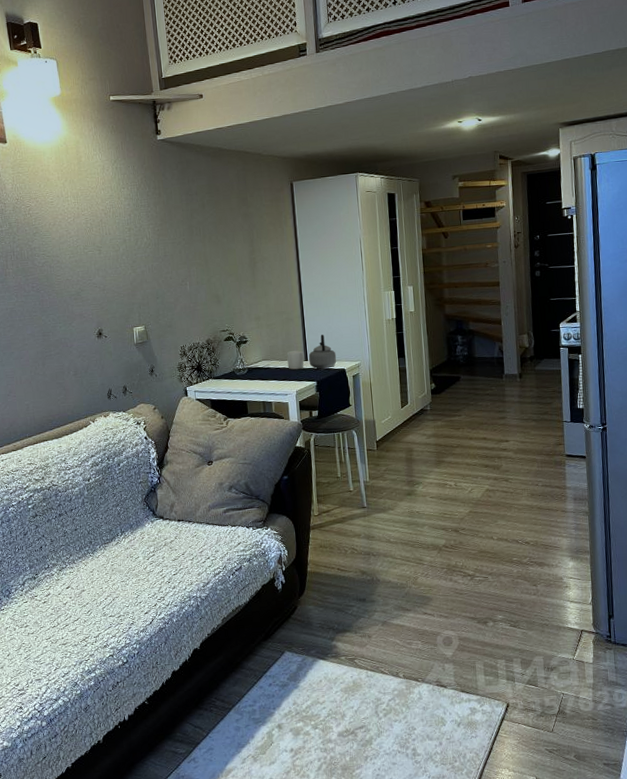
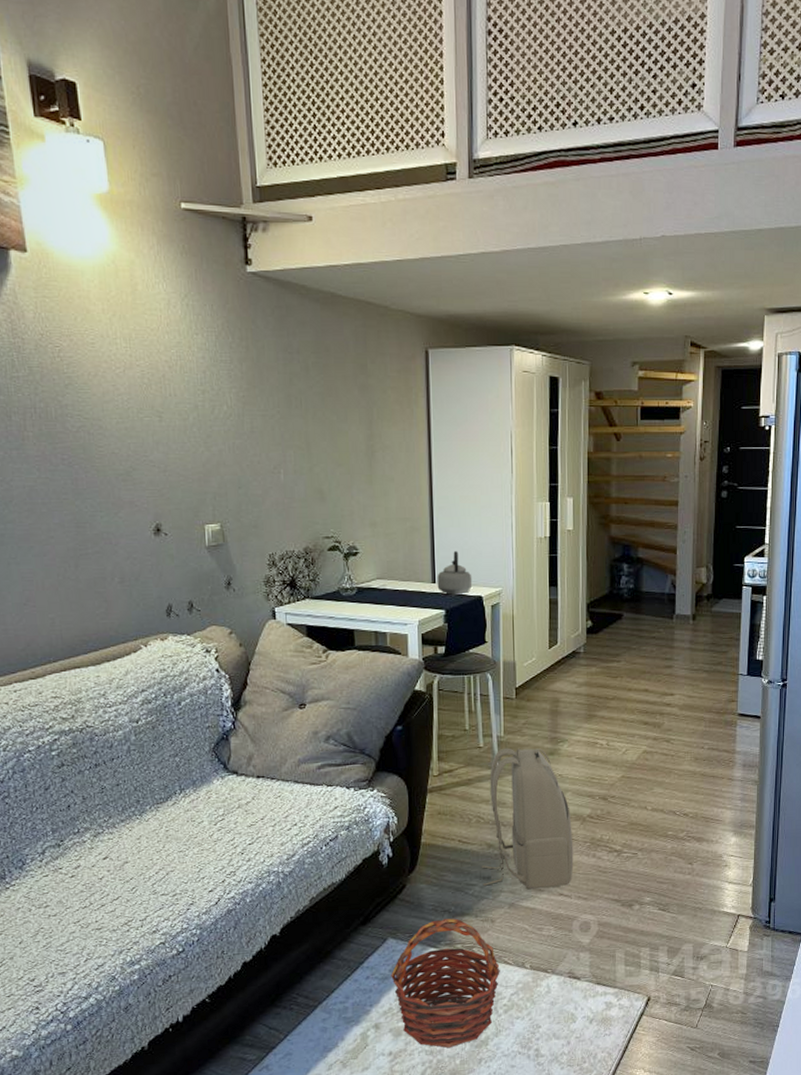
mug: present [286,350,304,370] -> none [409,569,431,593]
basket: none [289,634,378,747] -> present [391,918,500,1048]
backpack: none [357,490,434,610] -> present [481,748,574,890]

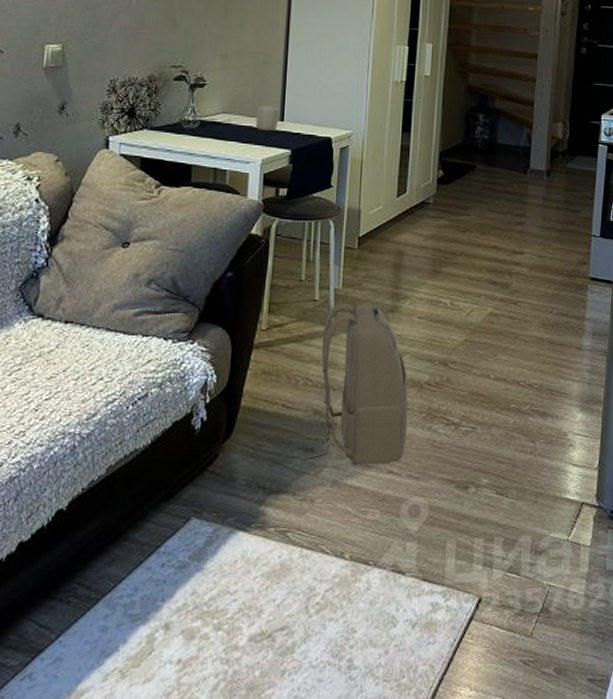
basket: present [391,918,500,1048] -> none [190,496,316,656]
mug: none [409,569,431,593] -> present [255,105,280,131]
teapot: present [437,551,473,595] -> none [285,89,323,135]

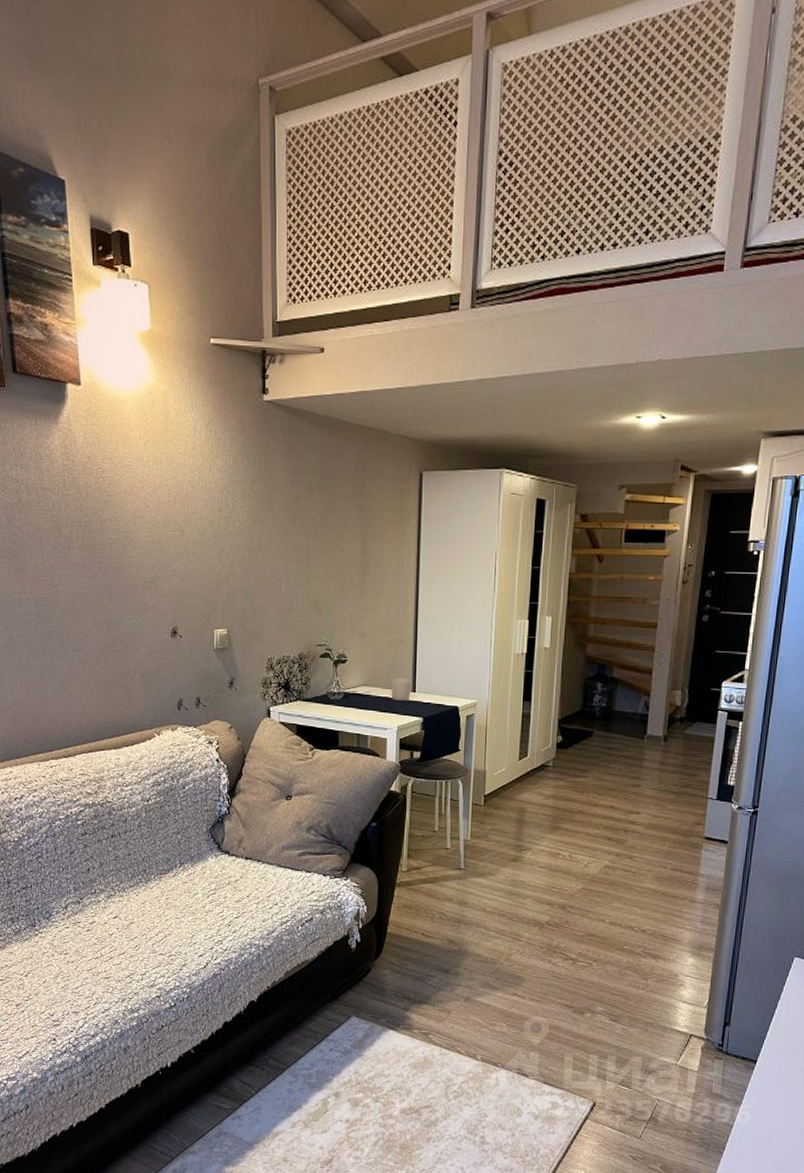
backpack: present [304,302,408,465] -> none [441,851,530,987]

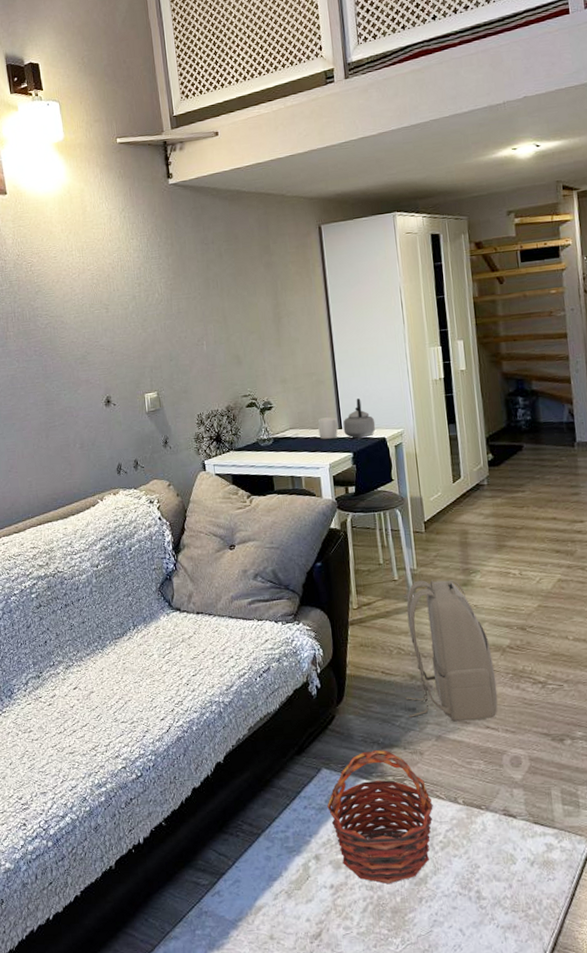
basket: none [352,1004,453,1124] -> present [327,750,433,885]
teapot: none [417,663,450,704] -> present [343,398,376,439]
backpack: none [441,851,530,987] -> present [405,580,498,722]

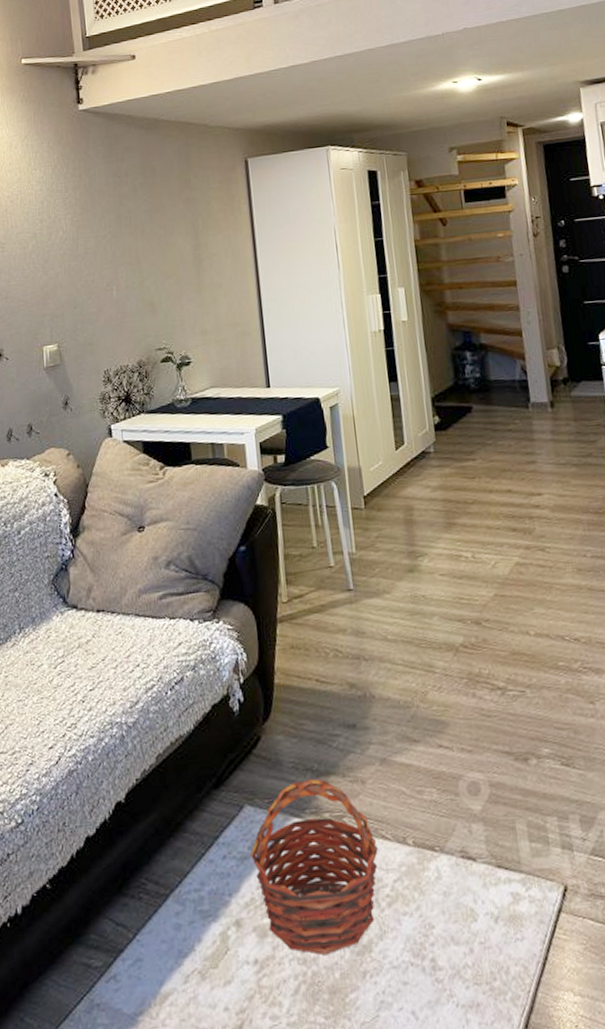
mug: present [317,417,338,440] -> none [242,373,266,400]
teapot: present [343,398,376,439] -> none [271,352,309,399]
backpack: present [405,580,498,722] -> none [344,565,452,741]

